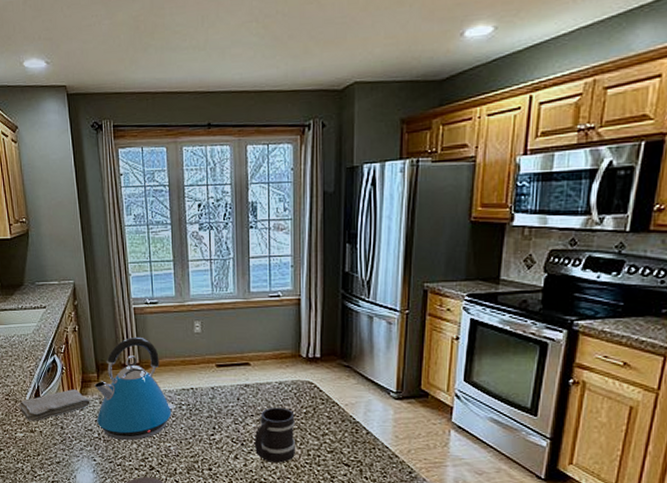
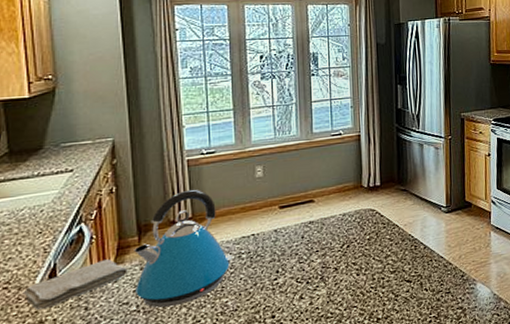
mug: present [254,407,295,463] -> none [320,237,361,295]

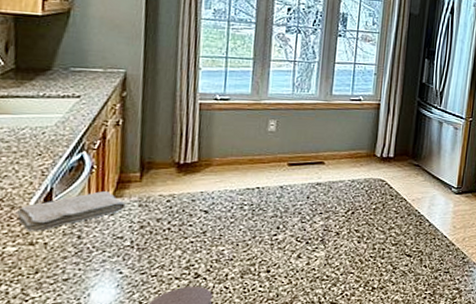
kettle: present [134,189,233,308] -> none [131,133,235,248]

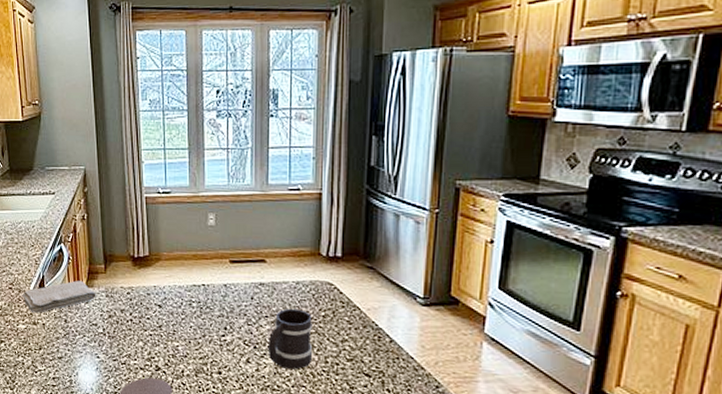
mug: none [319,204,364,259] -> present [267,308,312,370]

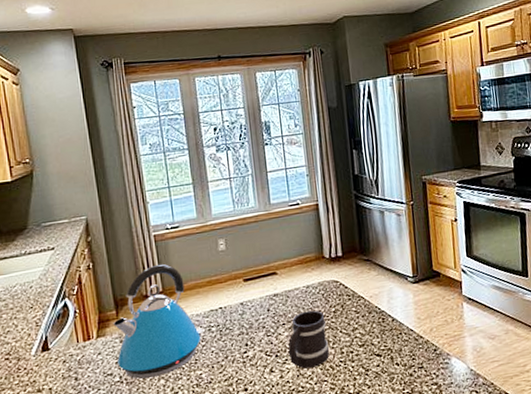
washcloth: present [22,280,96,313] -> none [21,332,109,379]
kettle: none [101,227,184,338] -> present [113,264,203,379]

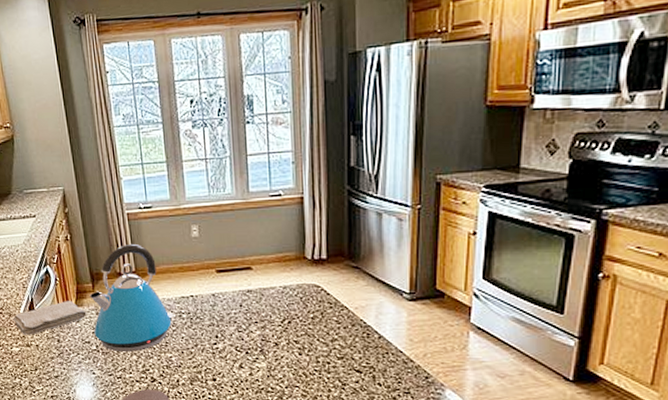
washcloth: none [21,332,109,379] -> present [12,301,87,335]
mug: present [288,310,329,369] -> none [259,313,303,371]

